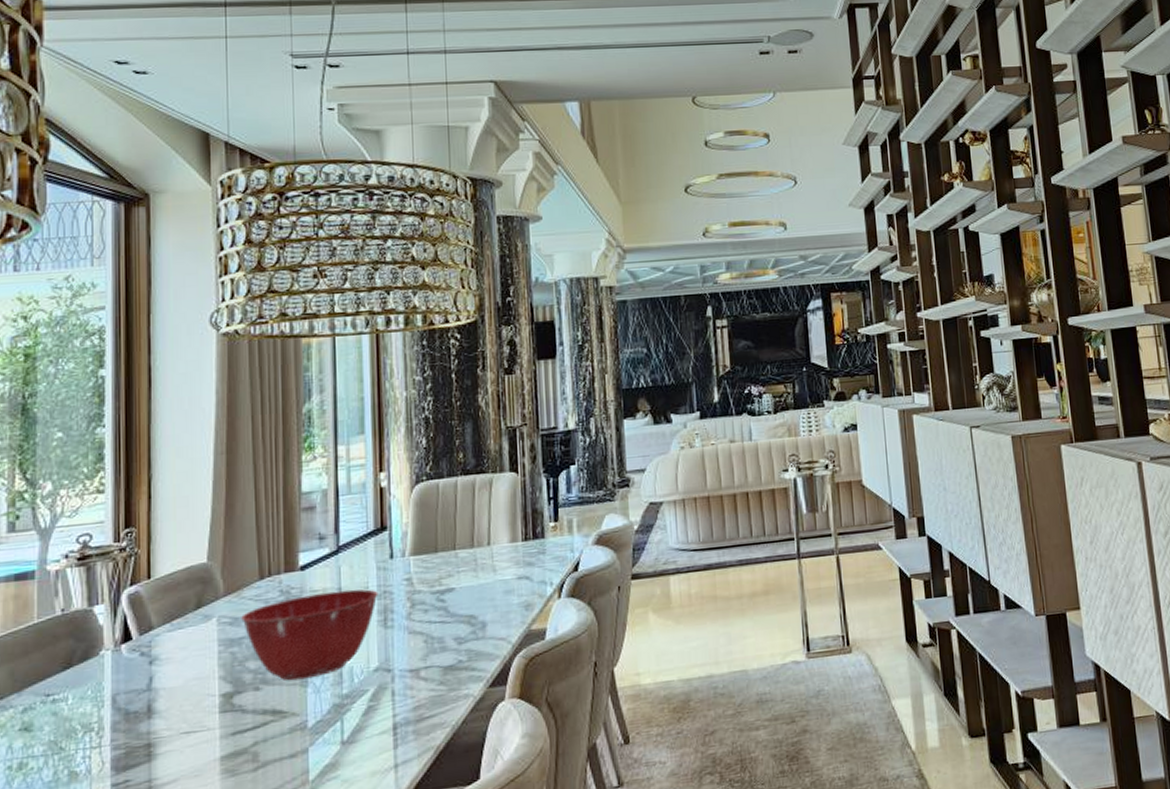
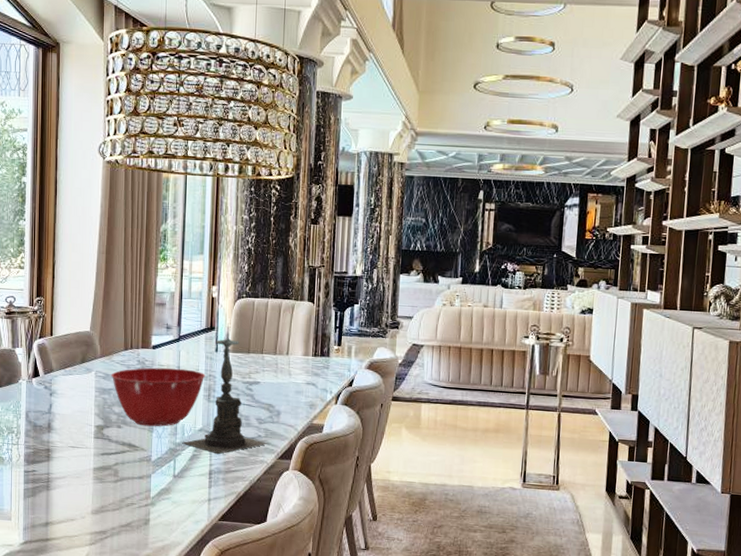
candle holder: none [351,517,471,699] -> present [182,323,267,455]

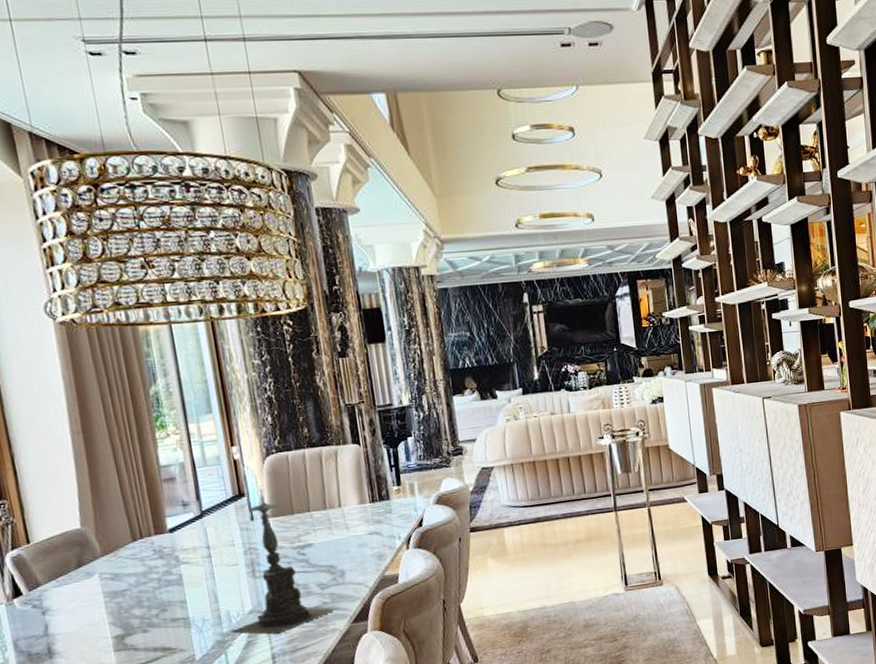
mixing bowl: present [111,367,205,427] -> none [120,546,244,624]

